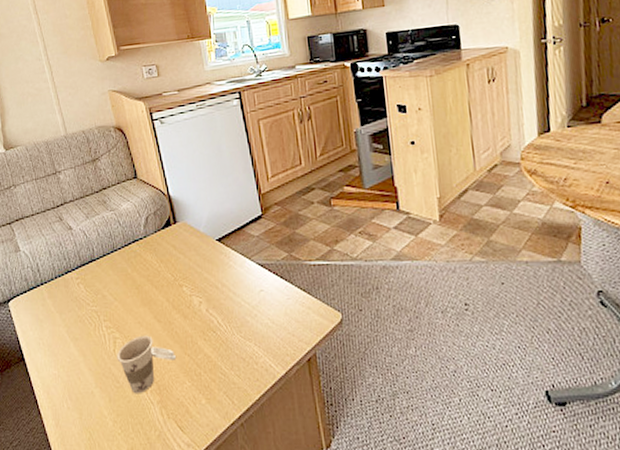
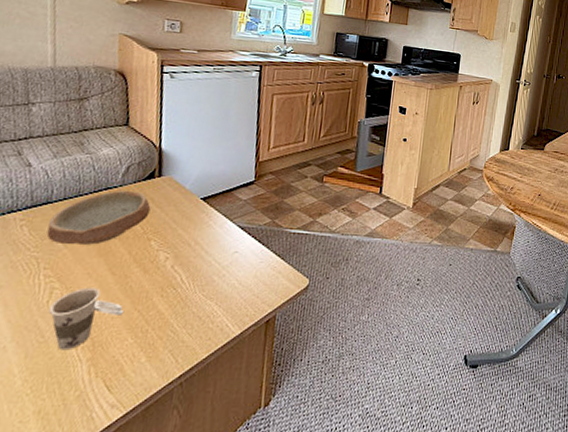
bowl: none [98,240,175,298] -> present [47,190,151,245]

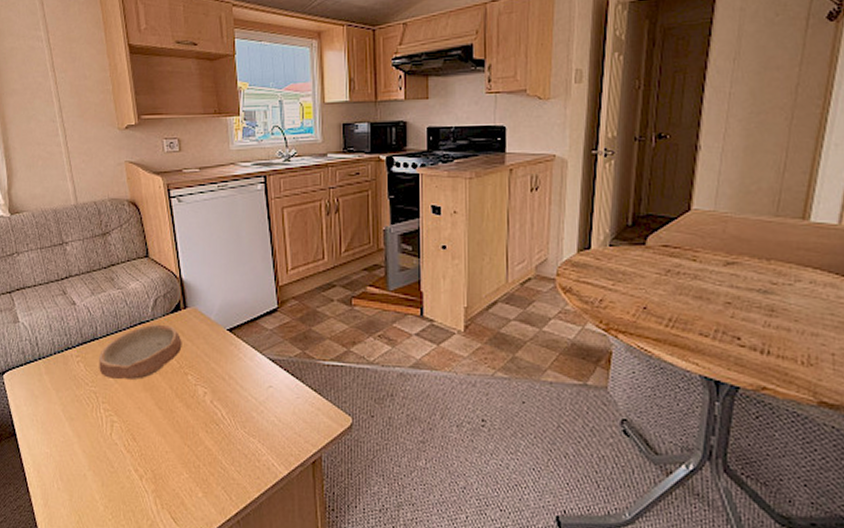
cup: present [48,287,123,351] -> none [113,421,175,481]

